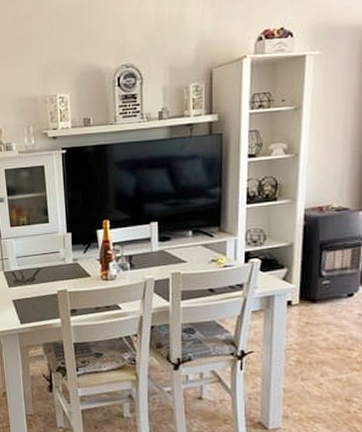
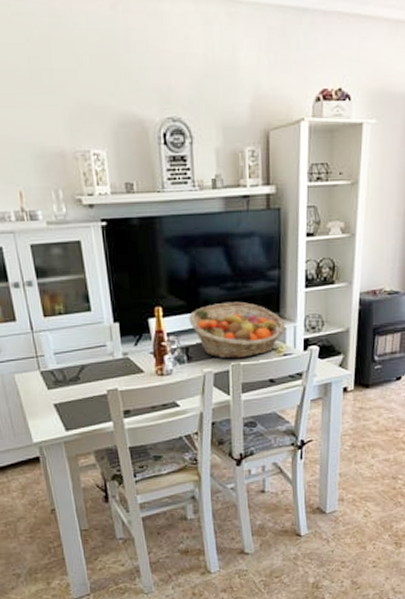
fruit basket: none [133,216,226,268] -> present [189,301,286,359]

